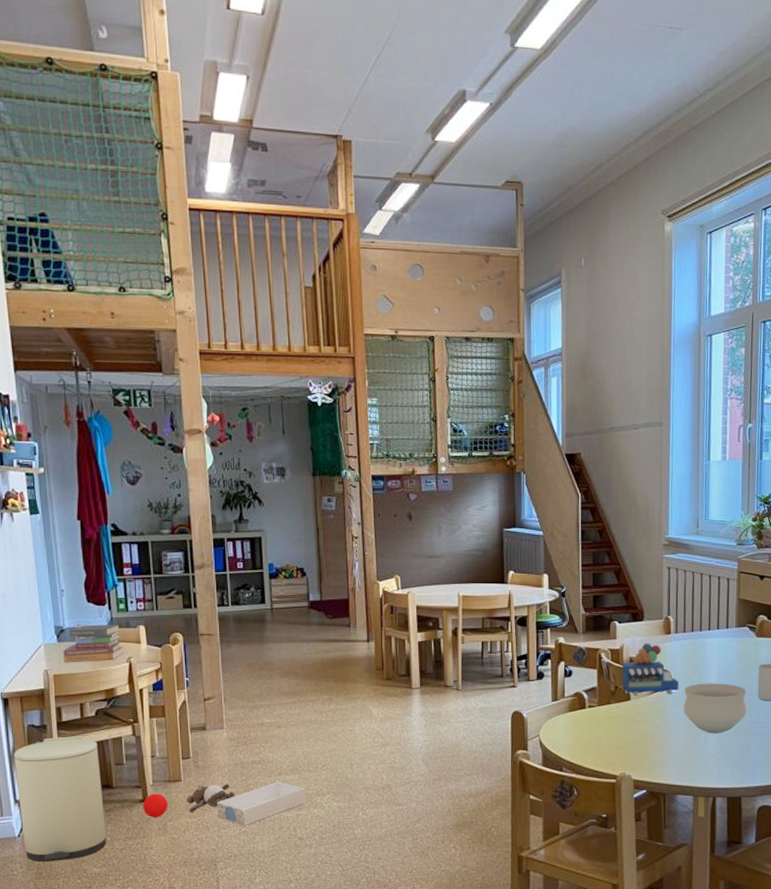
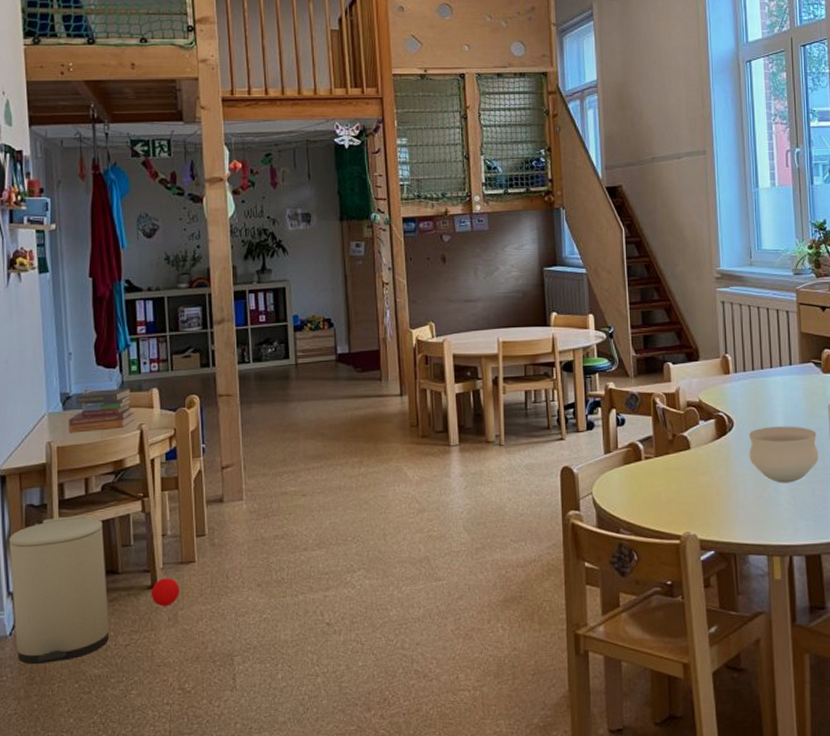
teddy bear: present [186,784,235,813] -> none [200,563,255,599]
toy box: present [216,782,306,826] -> none [234,558,335,612]
toy truck: present [622,643,680,696] -> none [679,385,743,444]

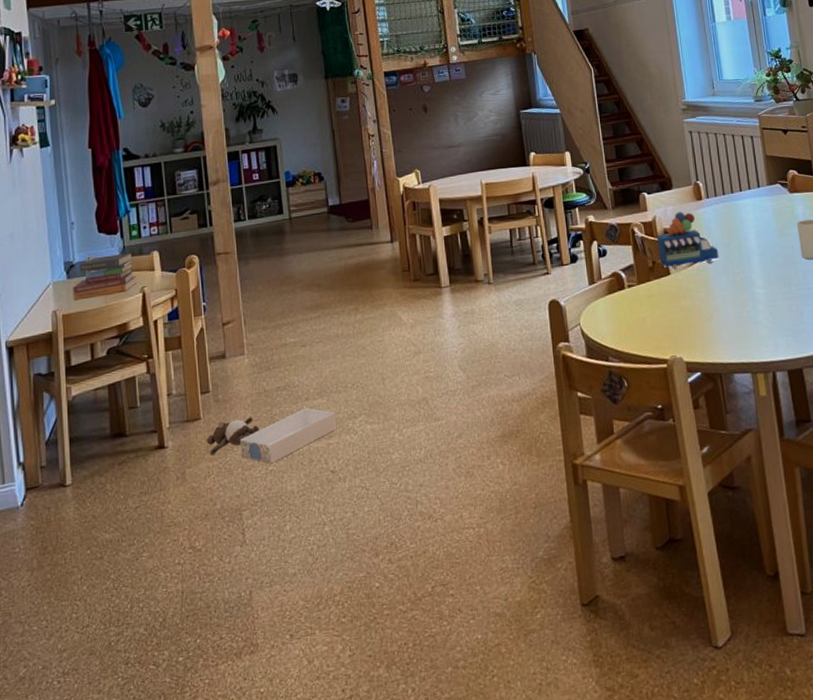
pedal bin: present [9,514,110,664] -> none [18,379,120,534]
ball: present [150,578,180,606] -> none [158,437,187,466]
teddy bear: none [200,563,255,599] -> present [206,416,260,455]
toy box: none [234,558,335,612] -> present [239,407,337,464]
toy truck: none [679,385,743,444] -> present [657,212,720,269]
bowl: present [748,426,819,483] -> none [724,245,793,302]

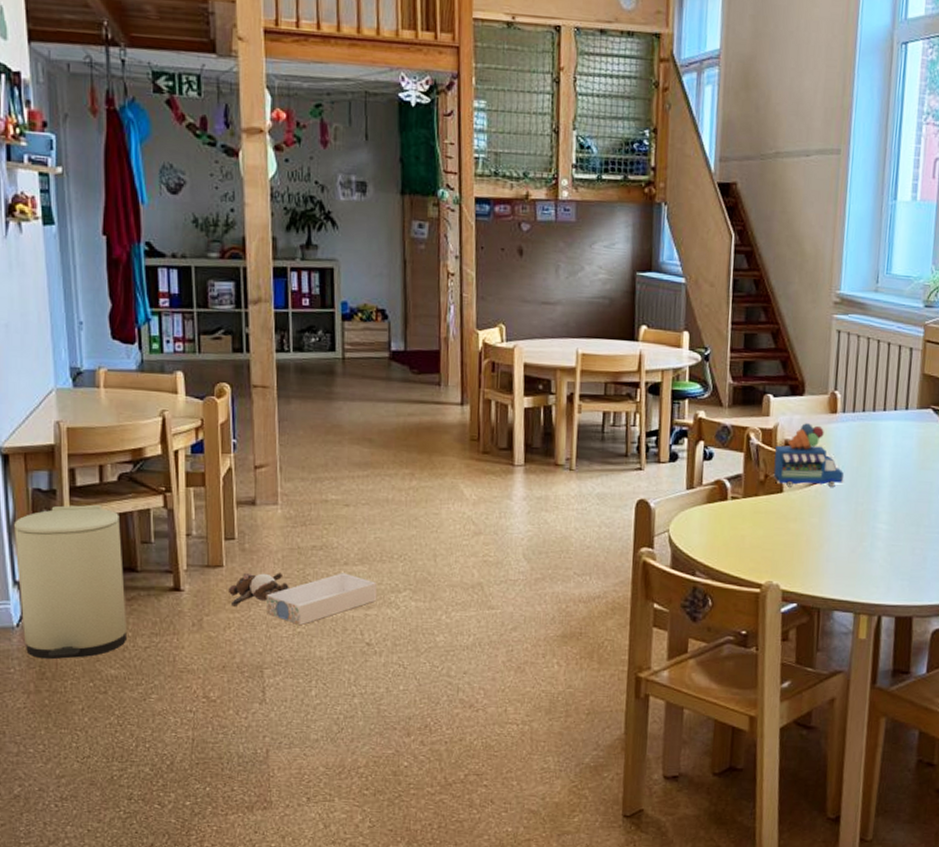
pedal bin: none [18,379,120,534] -> present [14,504,128,659]
books: present [73,253,137,301] -> none [80,367,156,414]

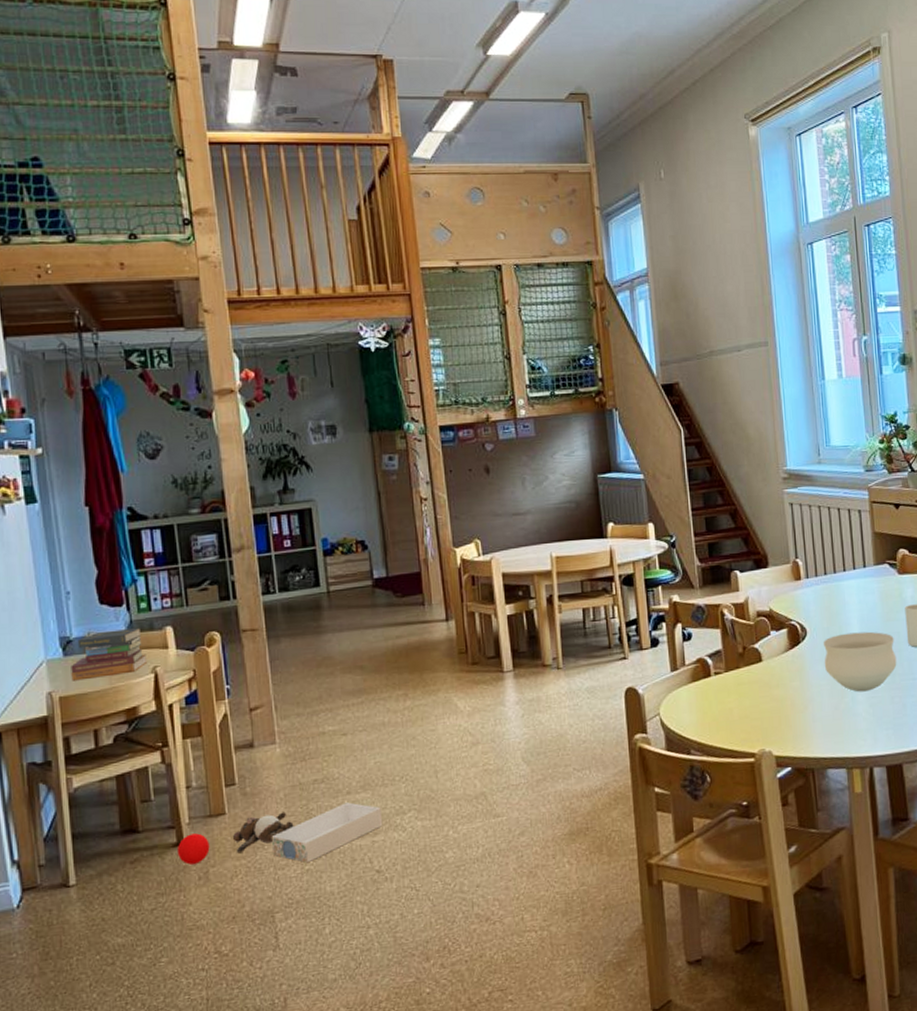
pedal bin: present [14,504,128,659] -> none [10,769,133,938]
books: none [80,367,156,414] -> present [71,628,148,681]
ball: none [173,581,205,610] -> present [176,833,210,865]
toy truck: present [773,423,845,487] -> none [749,593,818,656]
bowl: none [847,475,926,539] -> present [823,631,897,692]

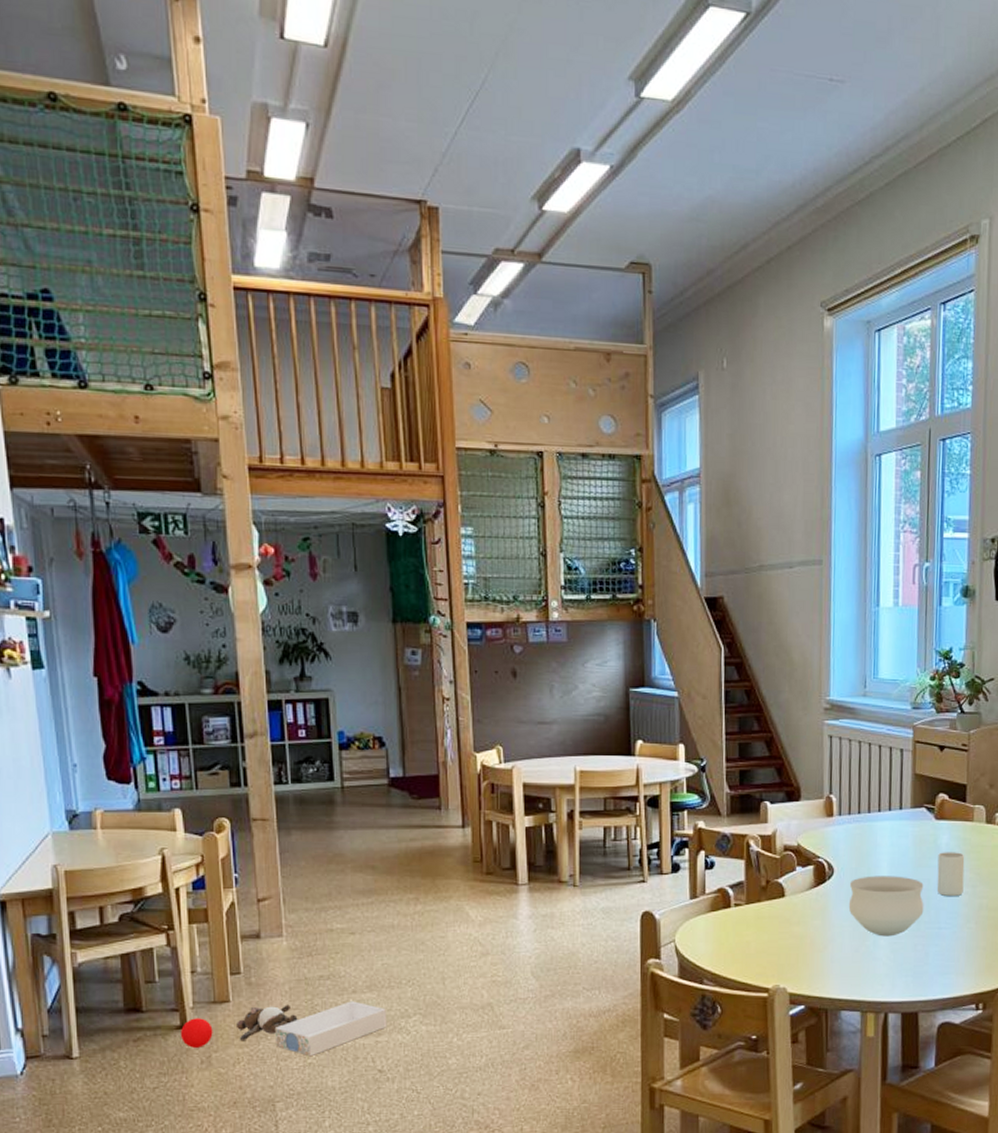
books: present [71,628,148,681] -> none [77,808,155,856]

